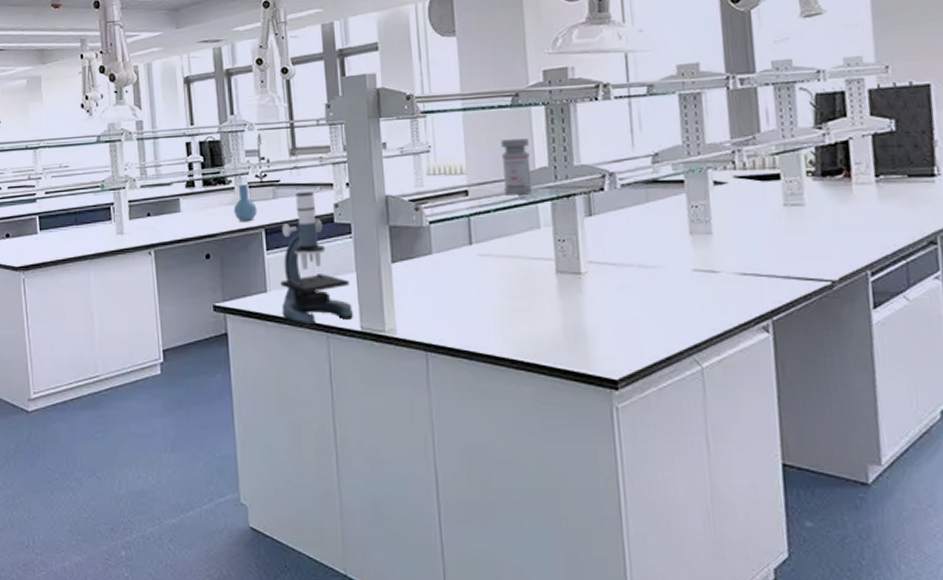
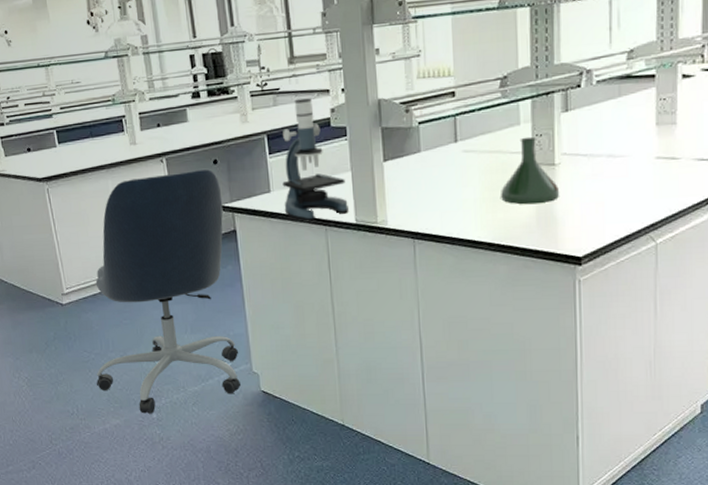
office chair: none [59,263,226,551] -> present [95,168,241,414]
flask: present [233,183,257,221] -> none [237,93,260,128]
medicine bottle: present [500,138,533,195] -> none [486,40,515,95]
flask: none [522,241,587,316] -> present [501,136,559,204]

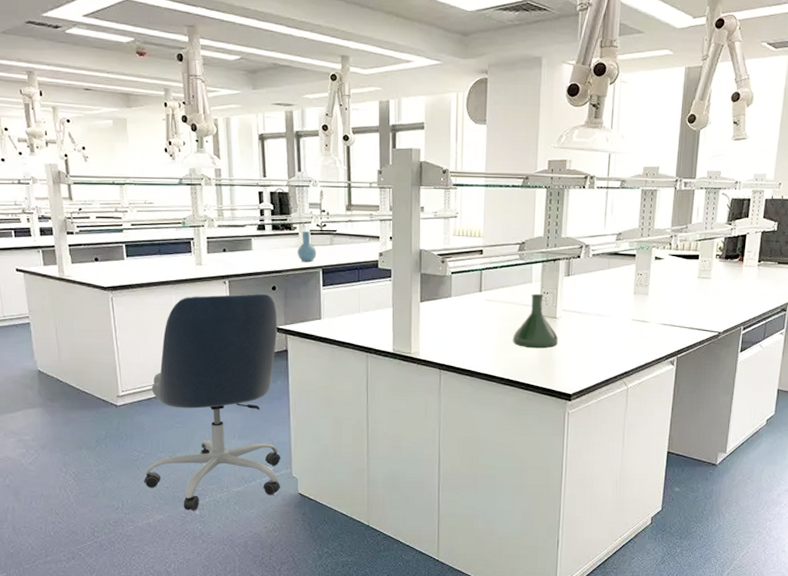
flask: none [237,93,260,128] -> present [297,231,317,262]
microscope: present [282,98,348,222] -> none [332,241,388,348]

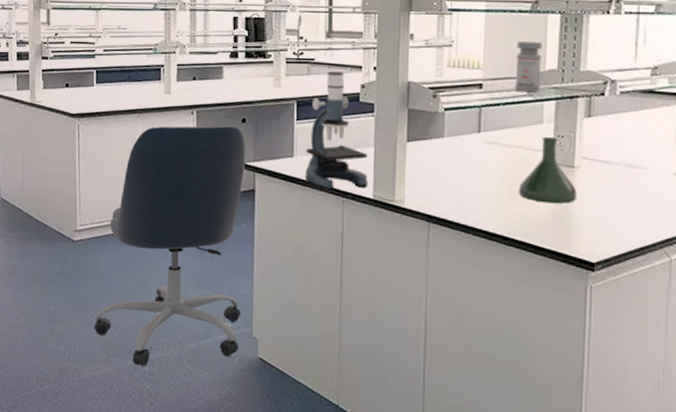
flask: present [297,231,317,262] -> none [270,59,292,93]
microscope: none [332,241,388,348] -> present [304,71,368,191]
medicine bottle: none [509,213,531,257] -> present [514,41,542,93]

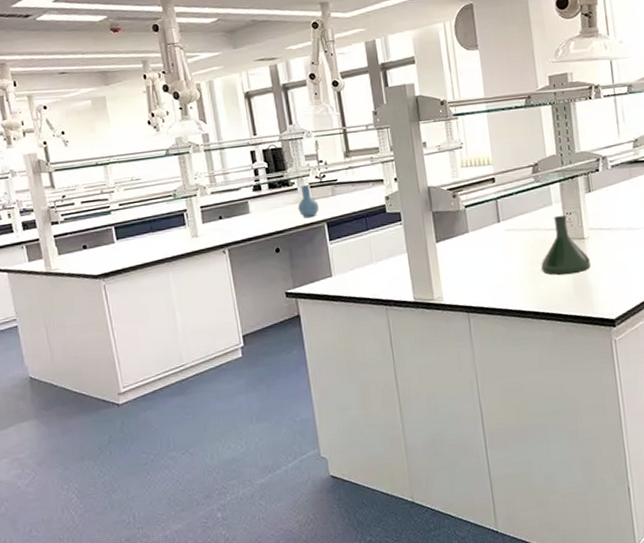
office chair: present [94,125,246,366] -> none [155,257,309,514]
flask: none [270,59,292,93] -> present [297,184,319,217]
microscope: present [304,71,368,191] -> none [342,187,407,303]
medicine bottle: present [514,41,542,93] -> none [518,132,545,180]

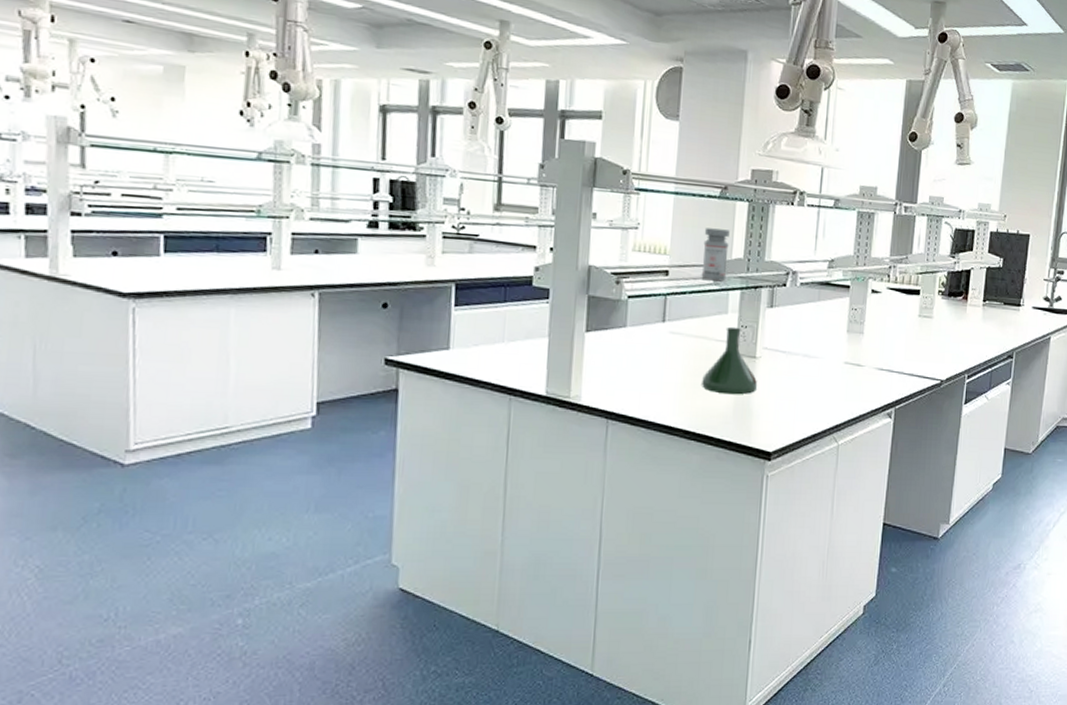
flask: present [297,184,319,217] -> none [421,233,450,273]
medicine bottle: none [518,132,545,180] -> present [701,228,730,281]

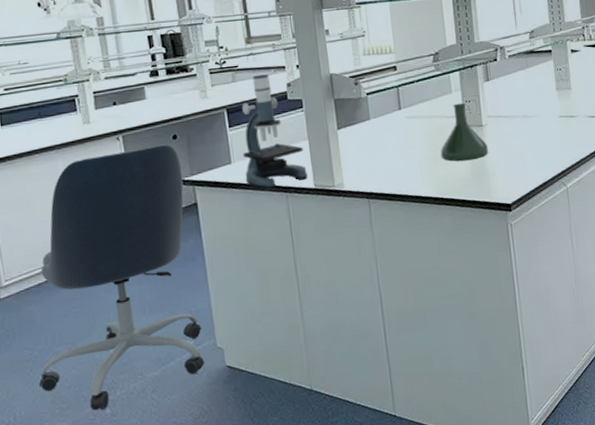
office chair: none [156,311,387,619] -> present [39,144,204,411]
microscope: none [463,250,540,388] -> present [242,74,307,190]
medicine bottle: present [701,228,730,281] -> none [419,22,445,68]

